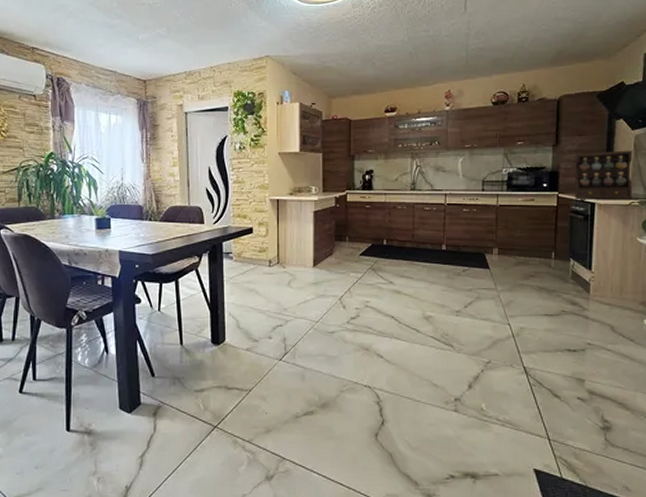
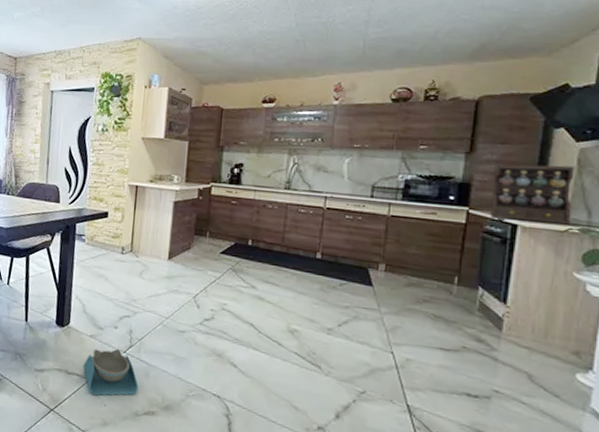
pet bowl: none [242,358,296,406] -> present [83,349,139,396]

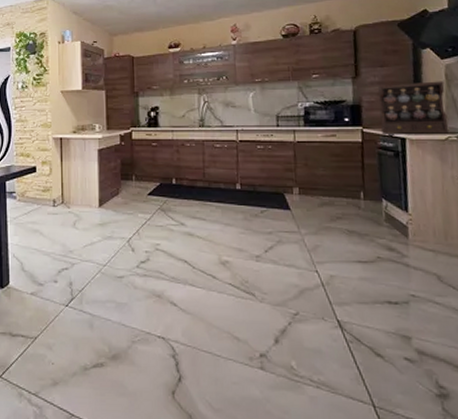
pet bowl: present [83,349,139,396] -> none [27,304,85,355]

